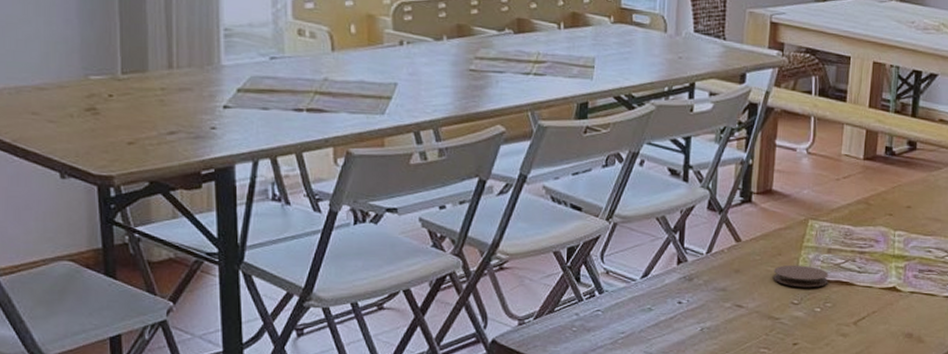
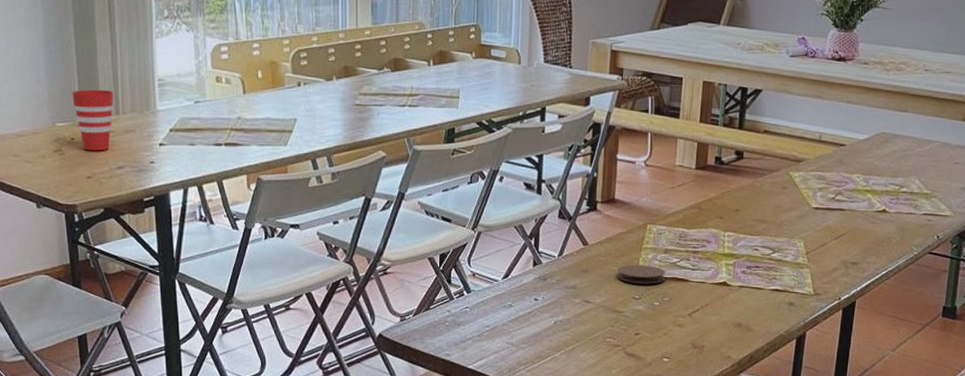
cup: none [112,36,167,112] -> present [72,89,114,151]

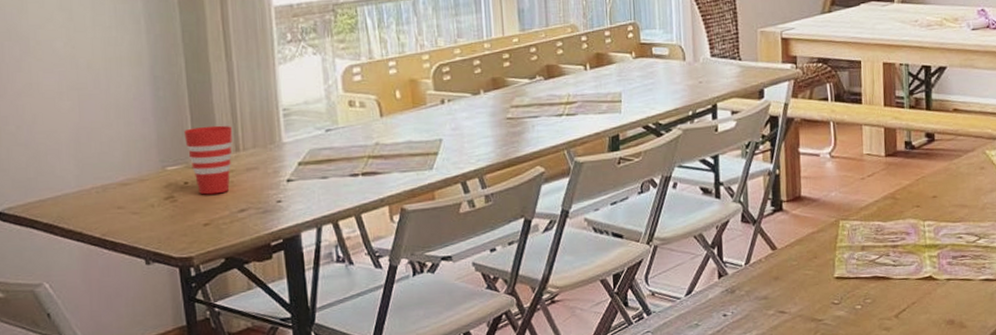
coaster: present [616,264,666,284] -> none [811,265,866,287]

